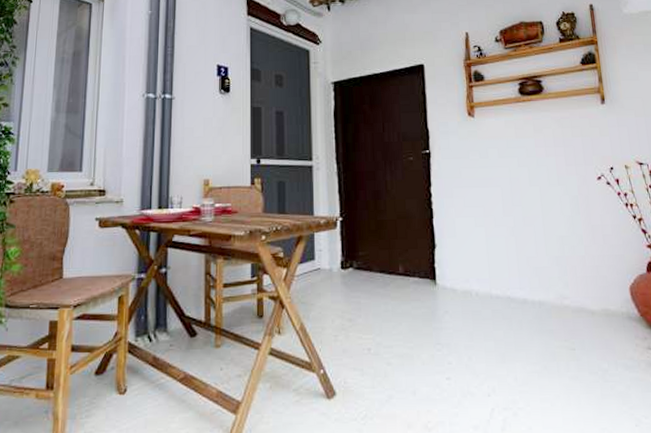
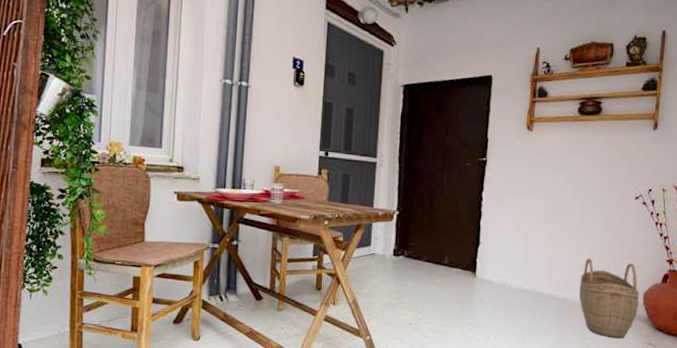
woven basket: none [555,251,628,346] -> present [579,258,640,339]

